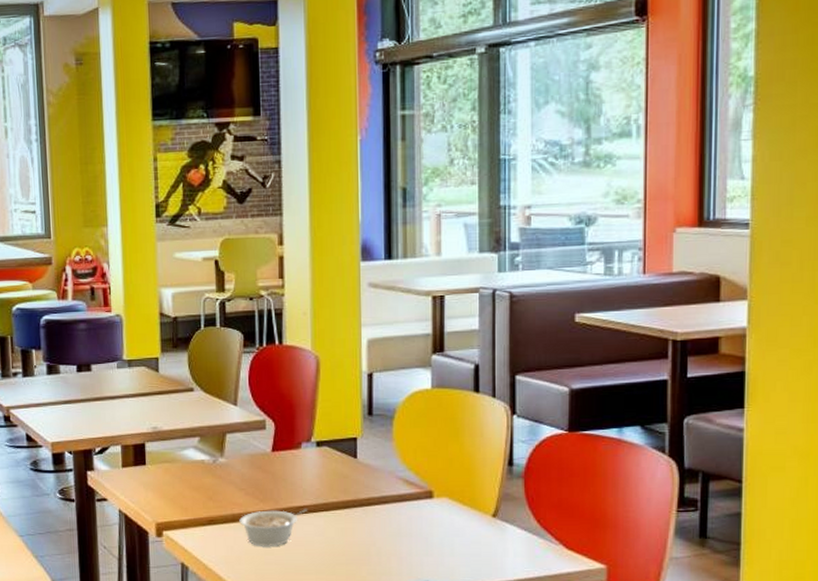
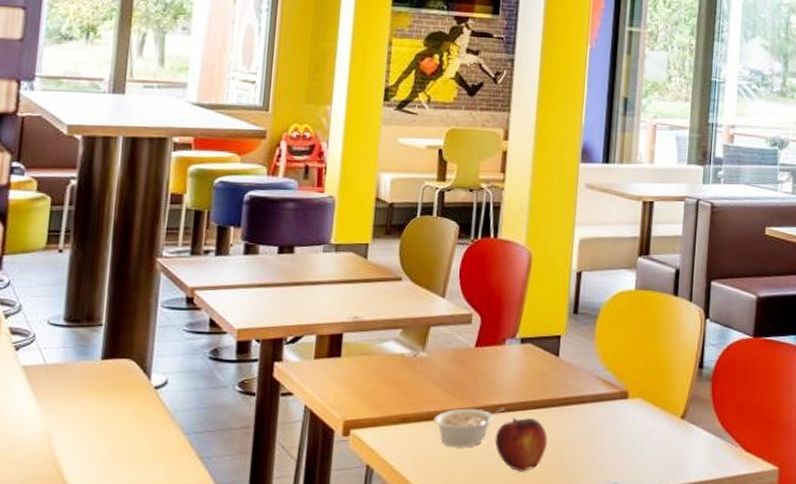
fruit: none [300,519,353,569] -> present [494,418,547,472]

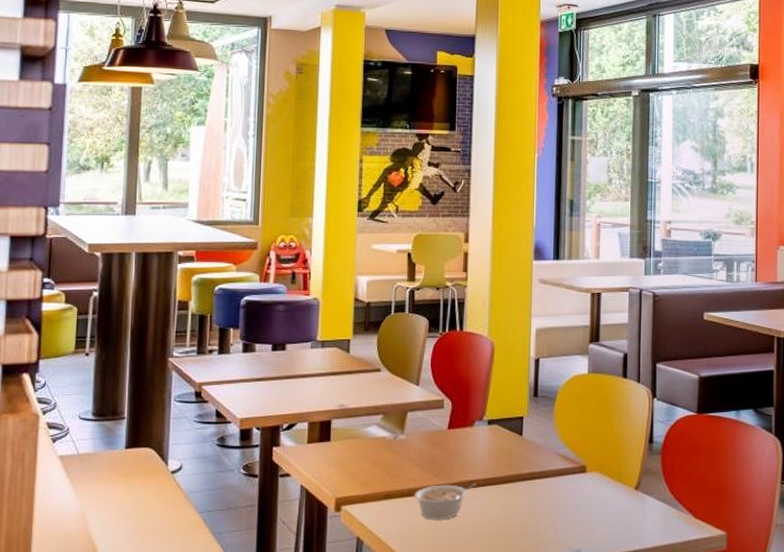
fruit: present [494,418,547,472] -> none [469,492,515,541]

